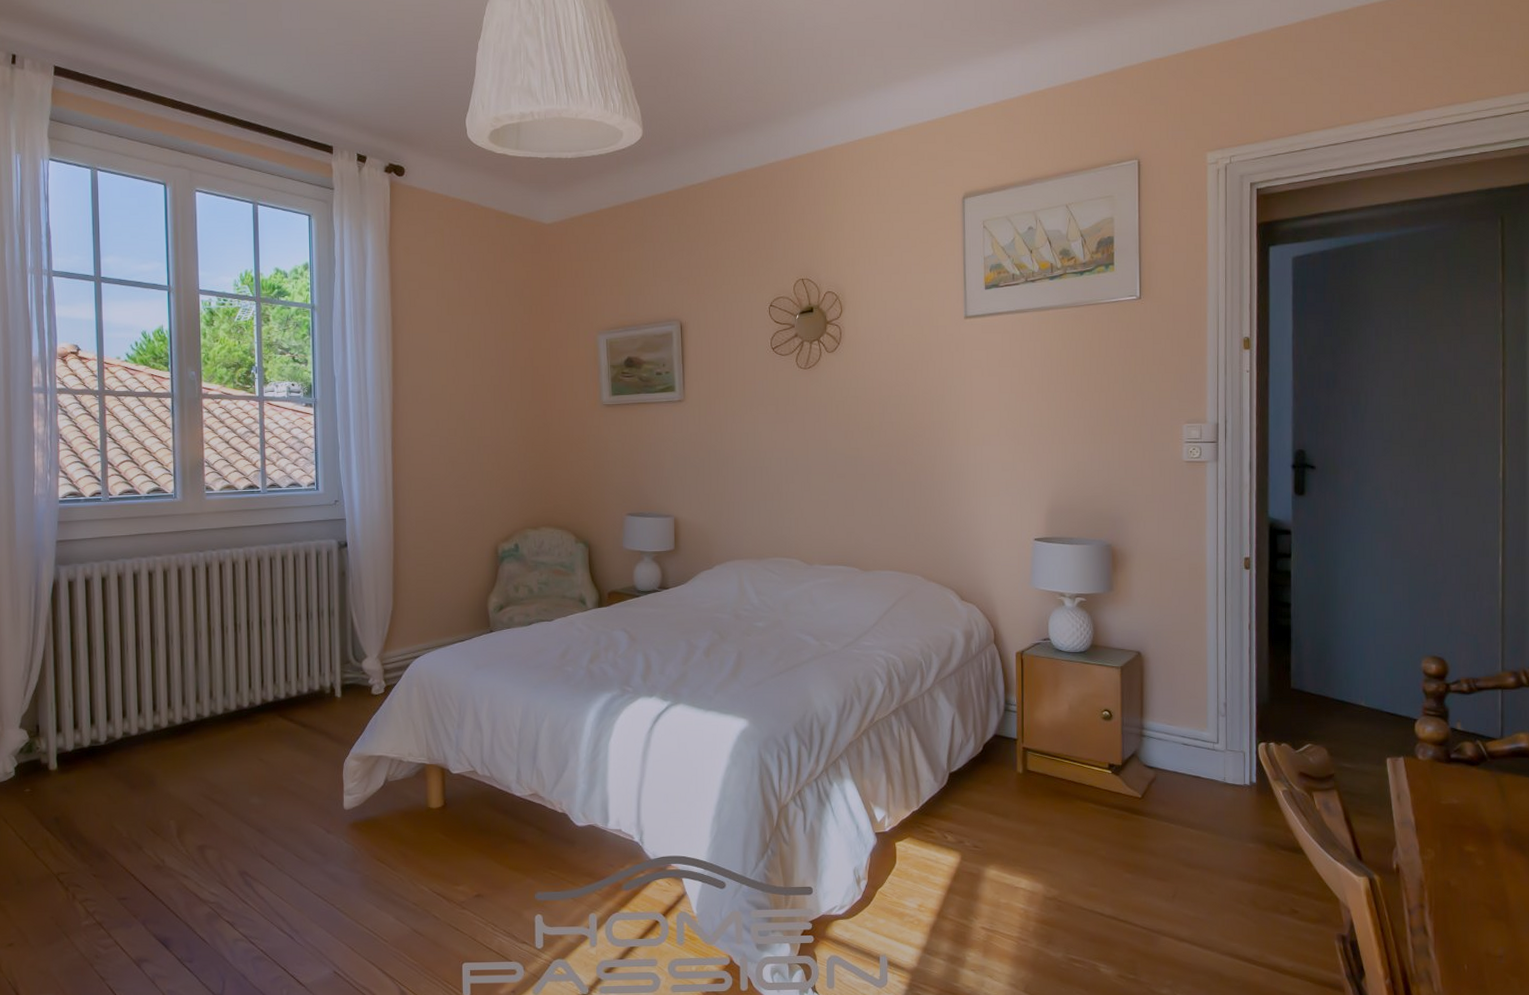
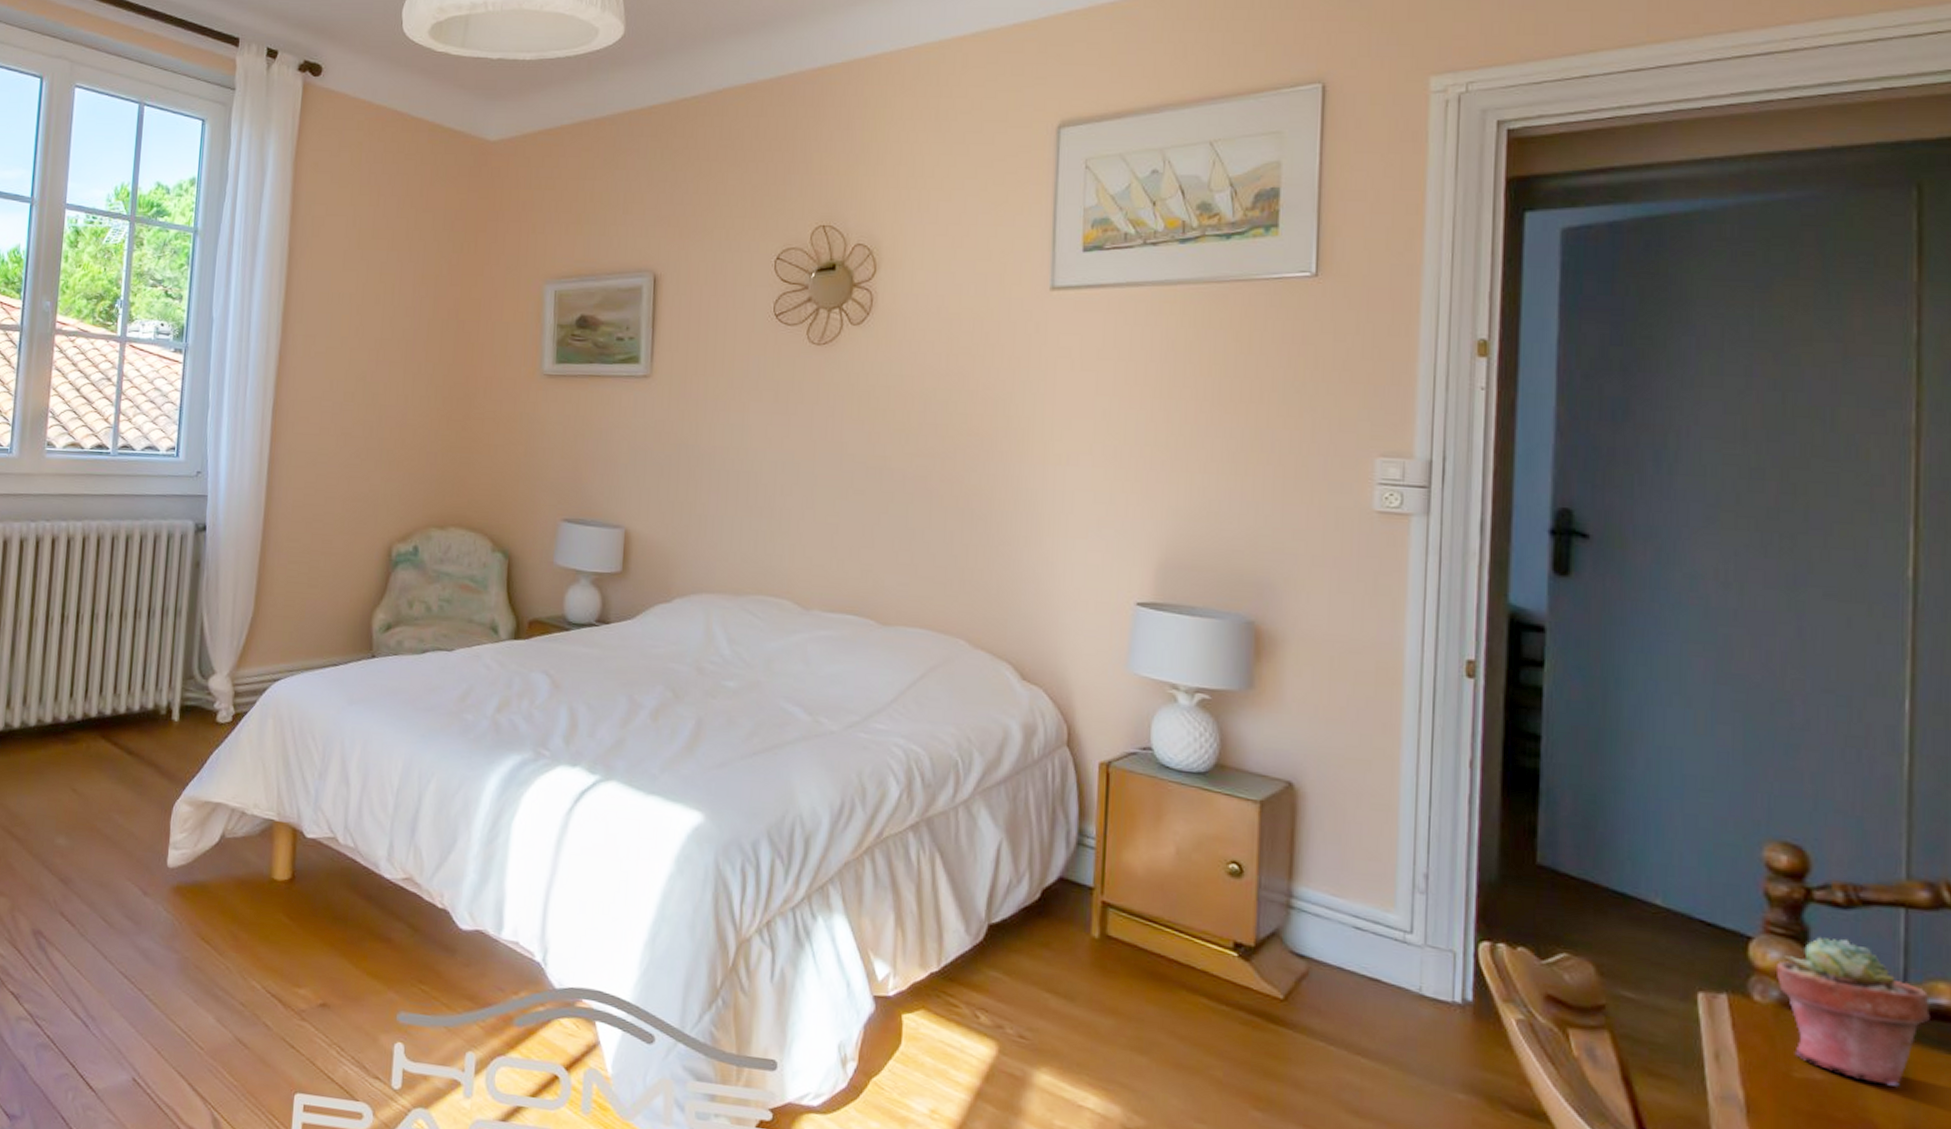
potted succulent: none [1430,713,1516,801] -> present [1775,937,1930,1087]

